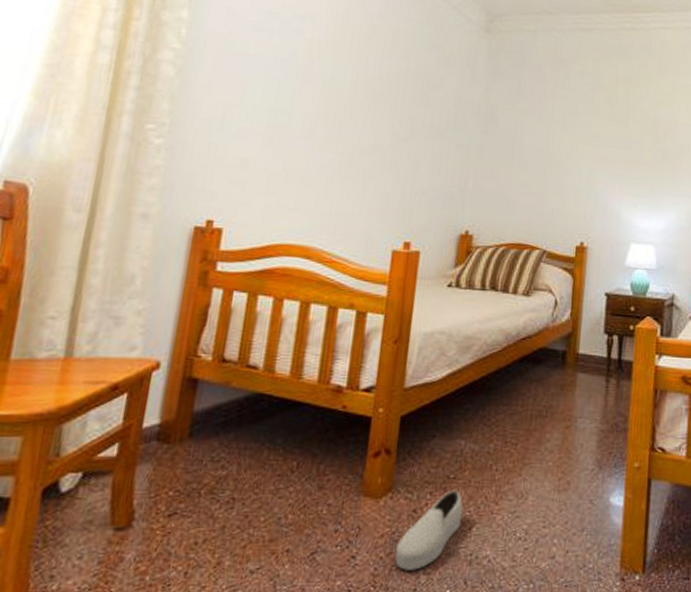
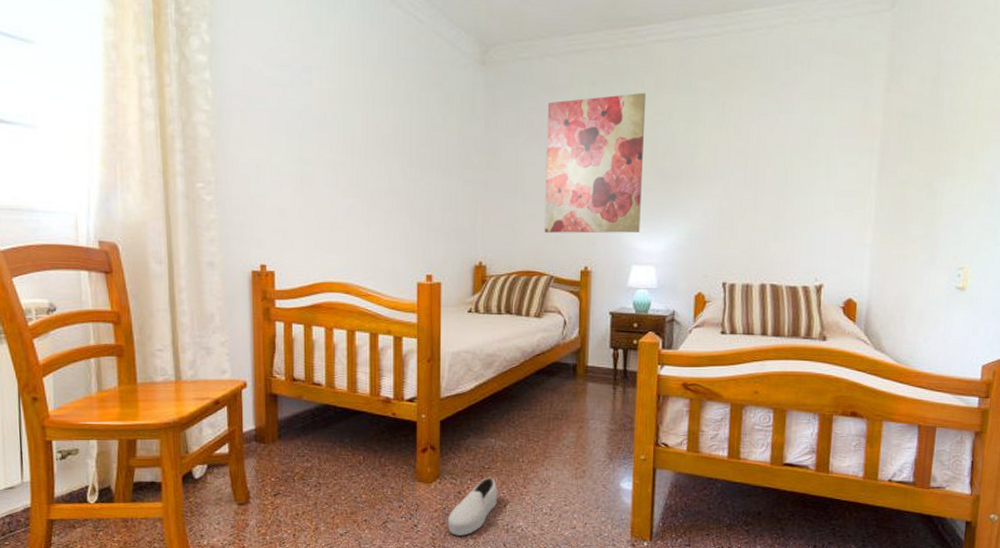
wall art: none [539,73,649,210] -> present [544,92,647,234]

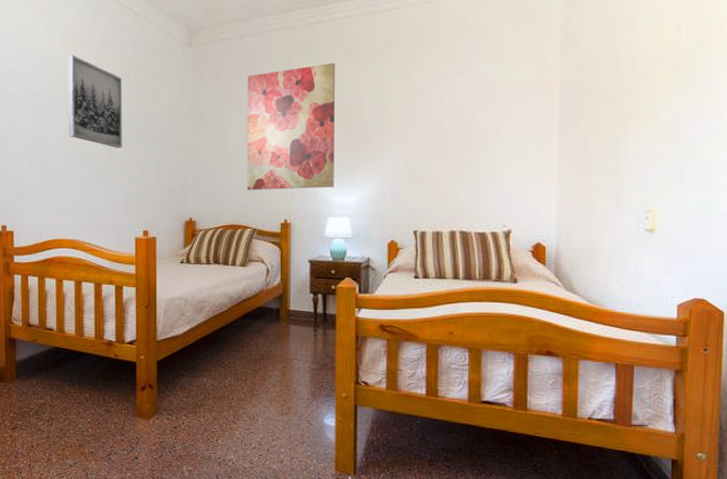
wall art: none [339,67,403,180] -> present [68,55,122,148]
shoe: present [448,477,498,536] -> none [165,413,211,468]

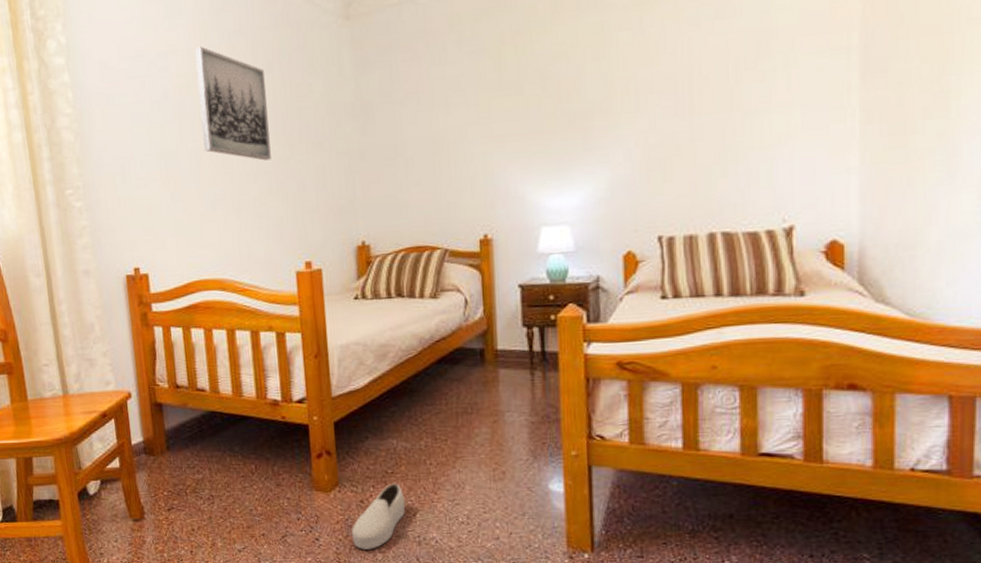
shoe: none [165,413,211,468] -> present [352,483,406,549]
wall art: present [247,62,336,190] -> none [424,20,547,200]

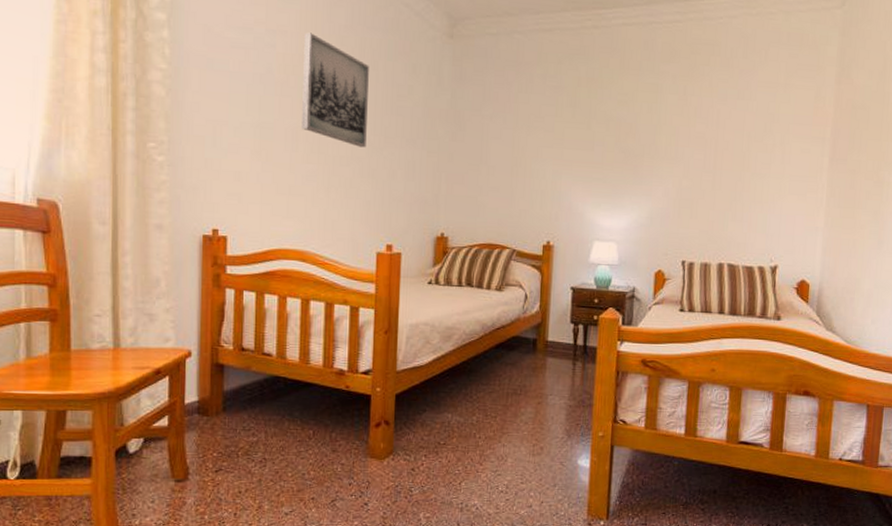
shoe: present [352,483,406,549] -> none [400,453,453,515]

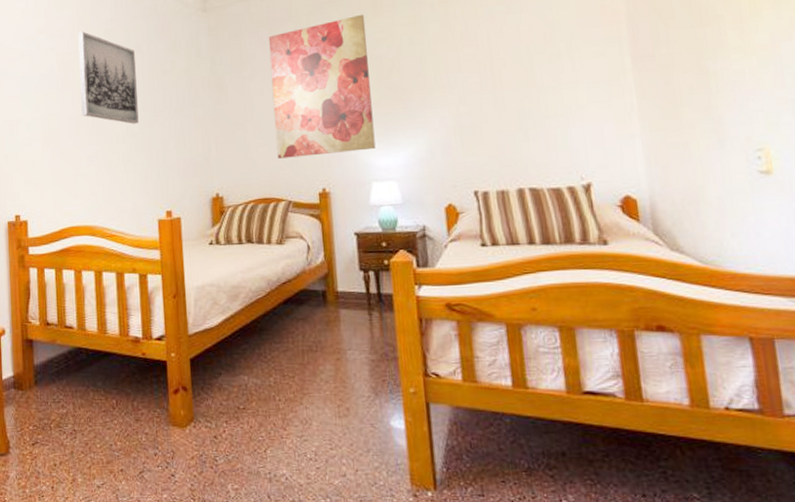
wall art: none [508,72,611,210] -> present [268,14,376,159]

